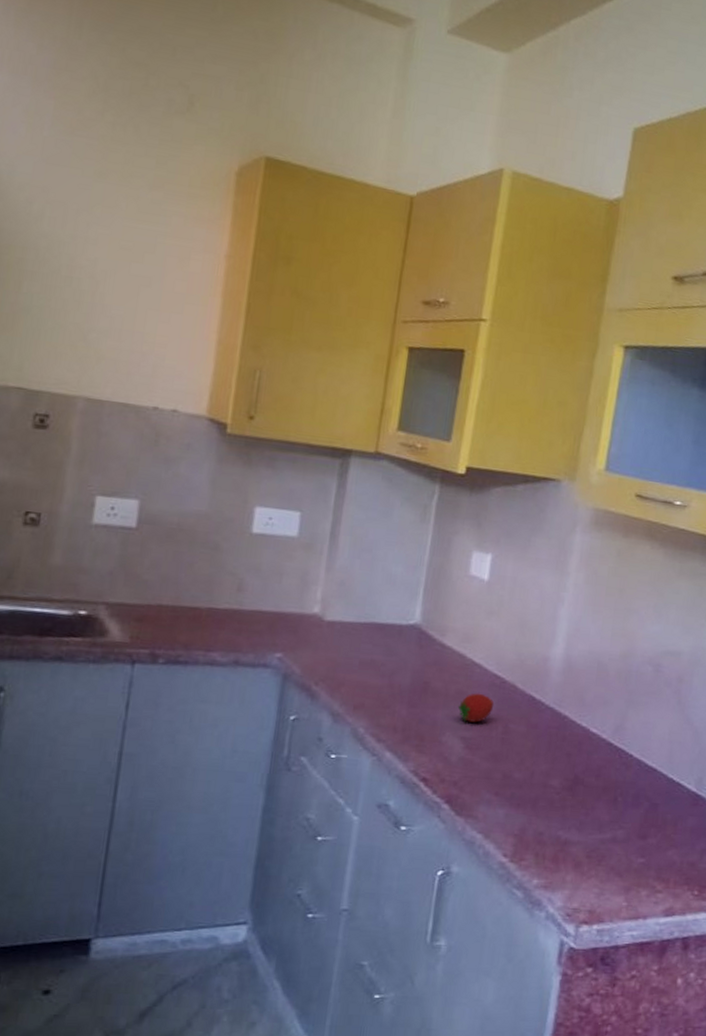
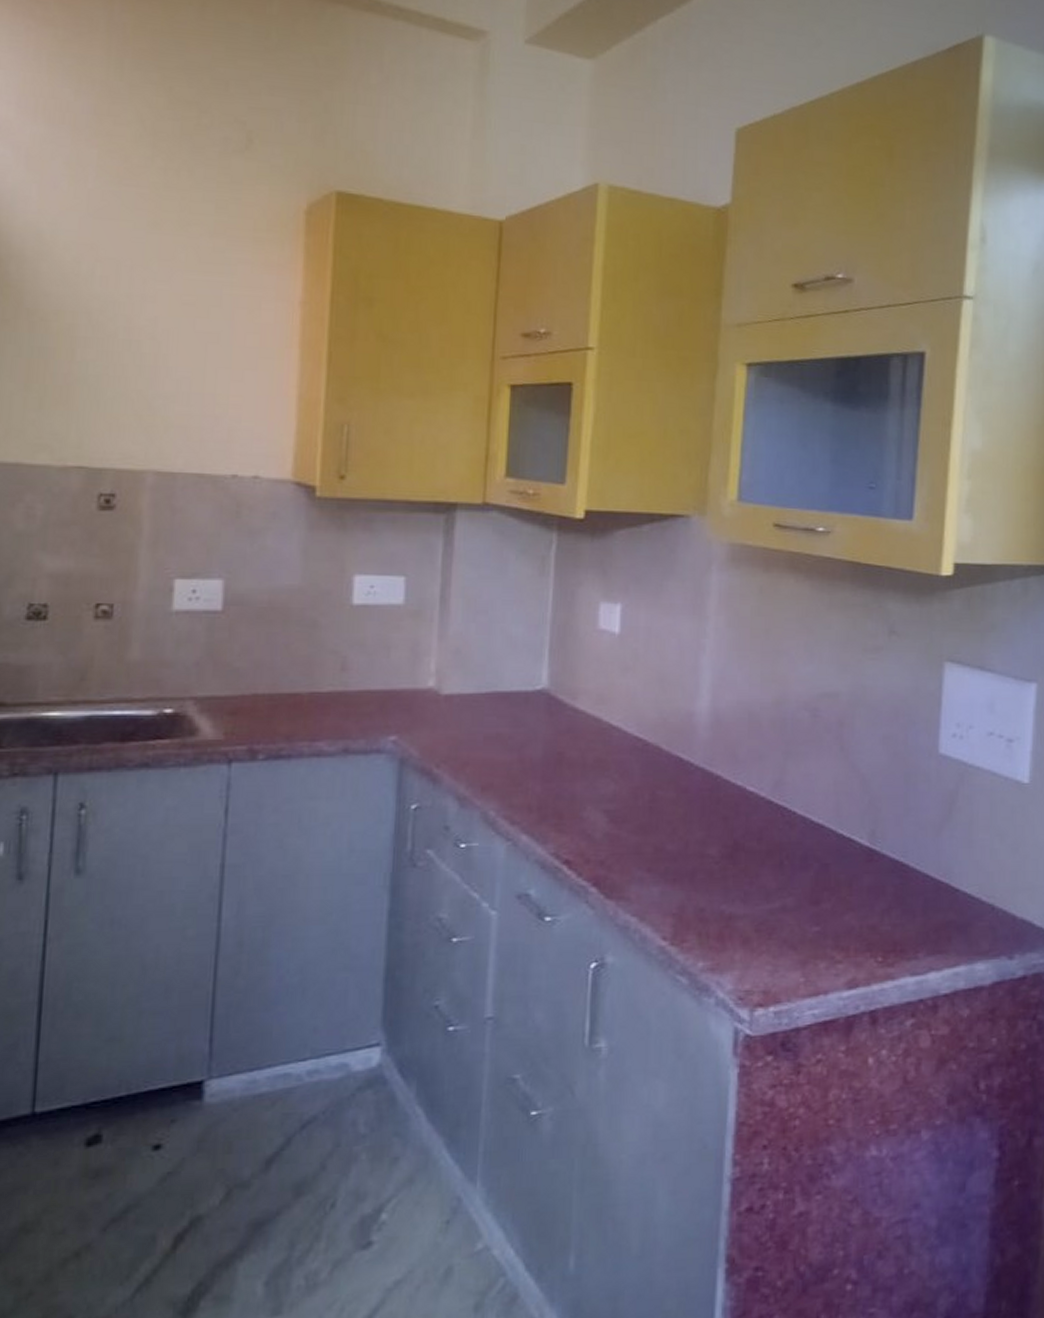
fruit: present [457,693,494,723] -> none [597,759,638,794]

